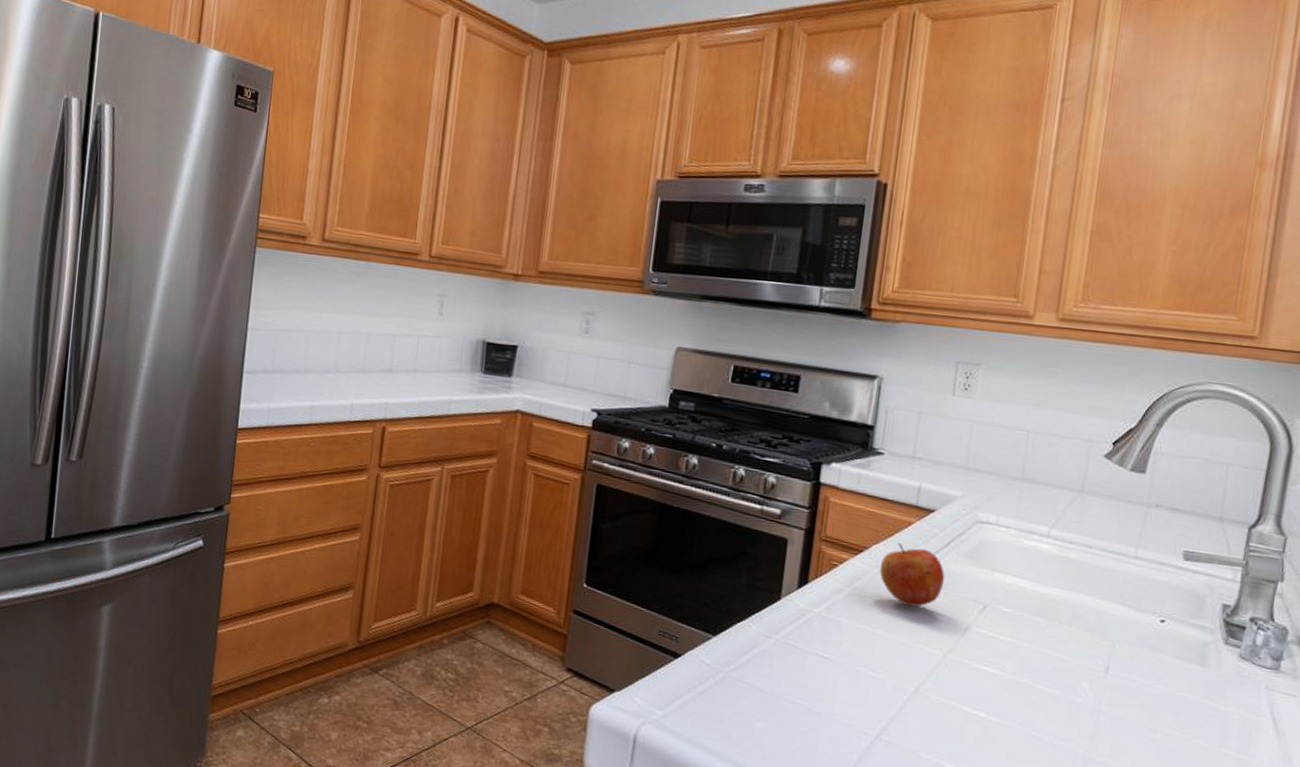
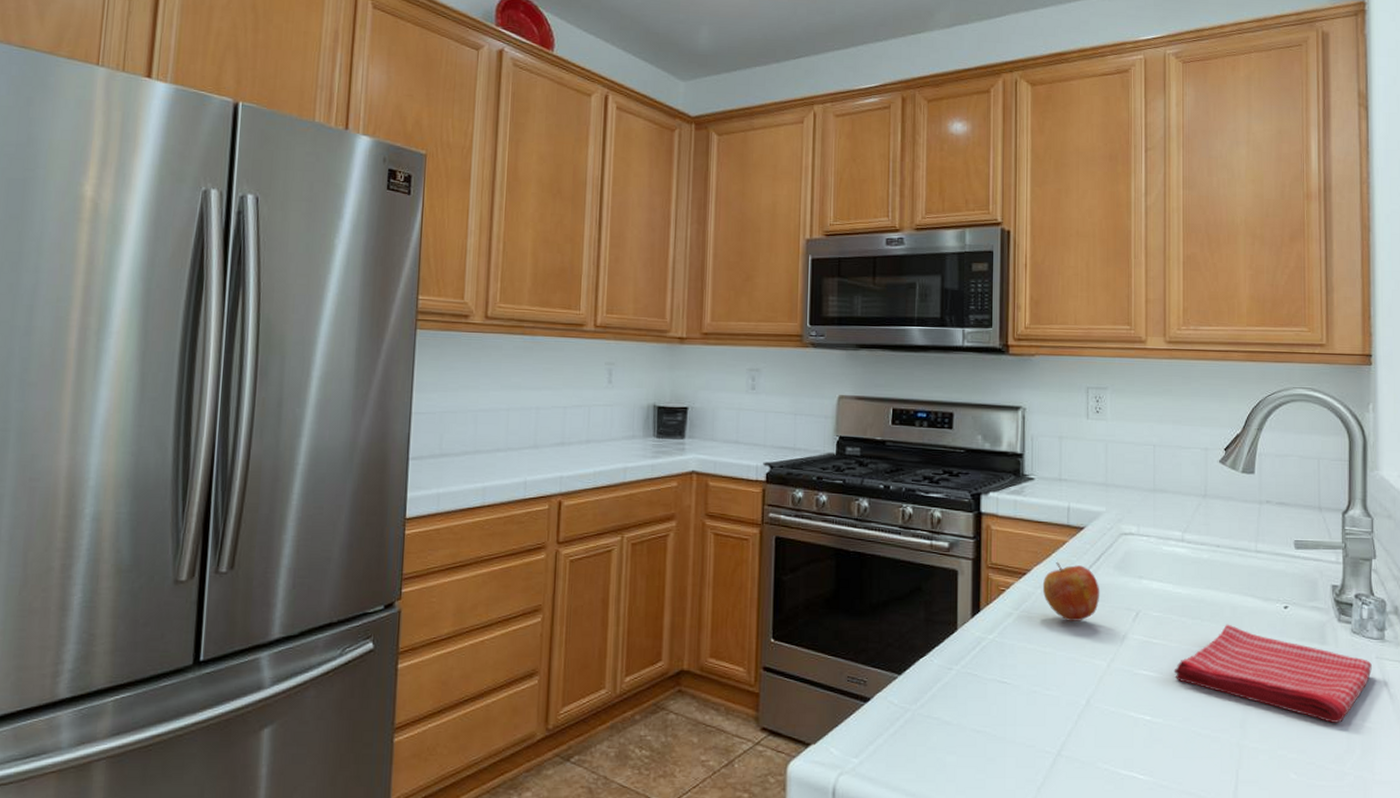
dish towel: none [1019,630,1259,751] -> present [1173,624,1372,723]

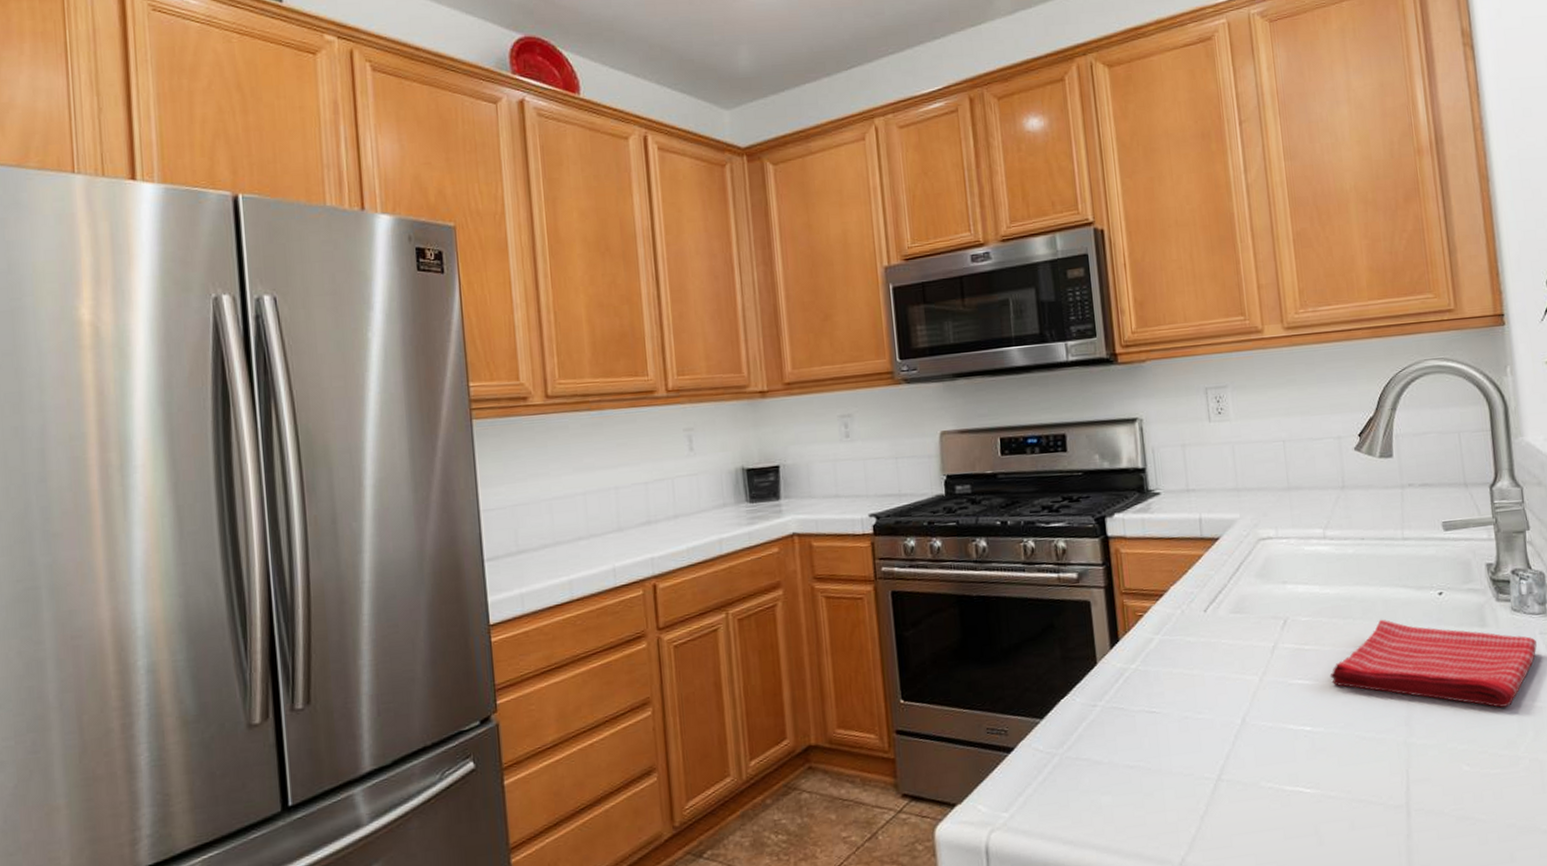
apple: present [1042,561,1100,621] -> none [1181,577,1244,639]

